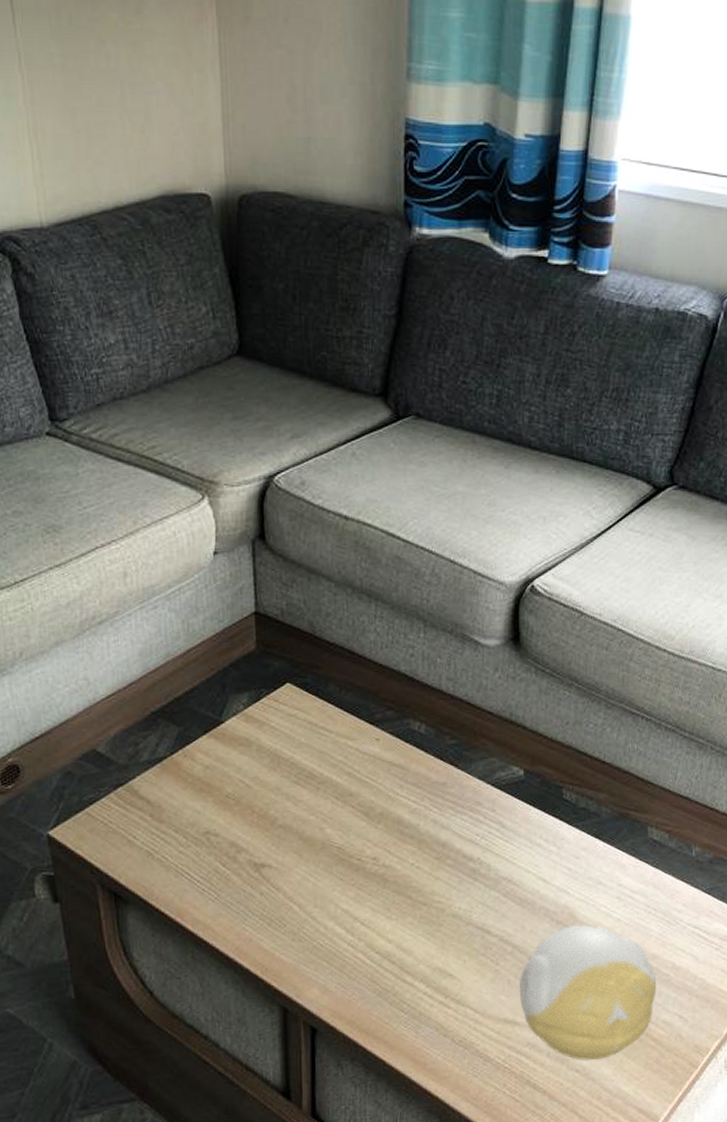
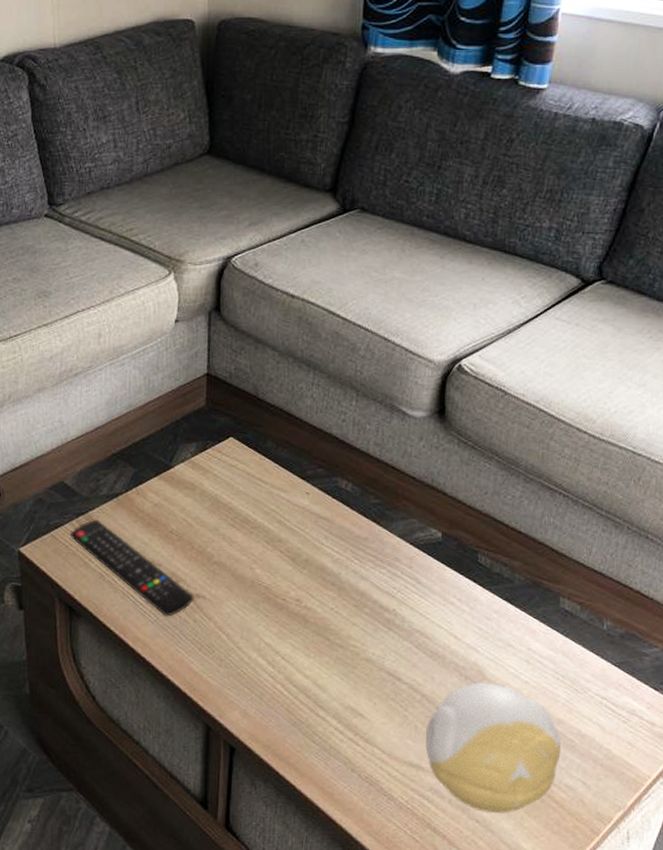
remote control: none [109,789,259,892] -> present [71,519,194,617]

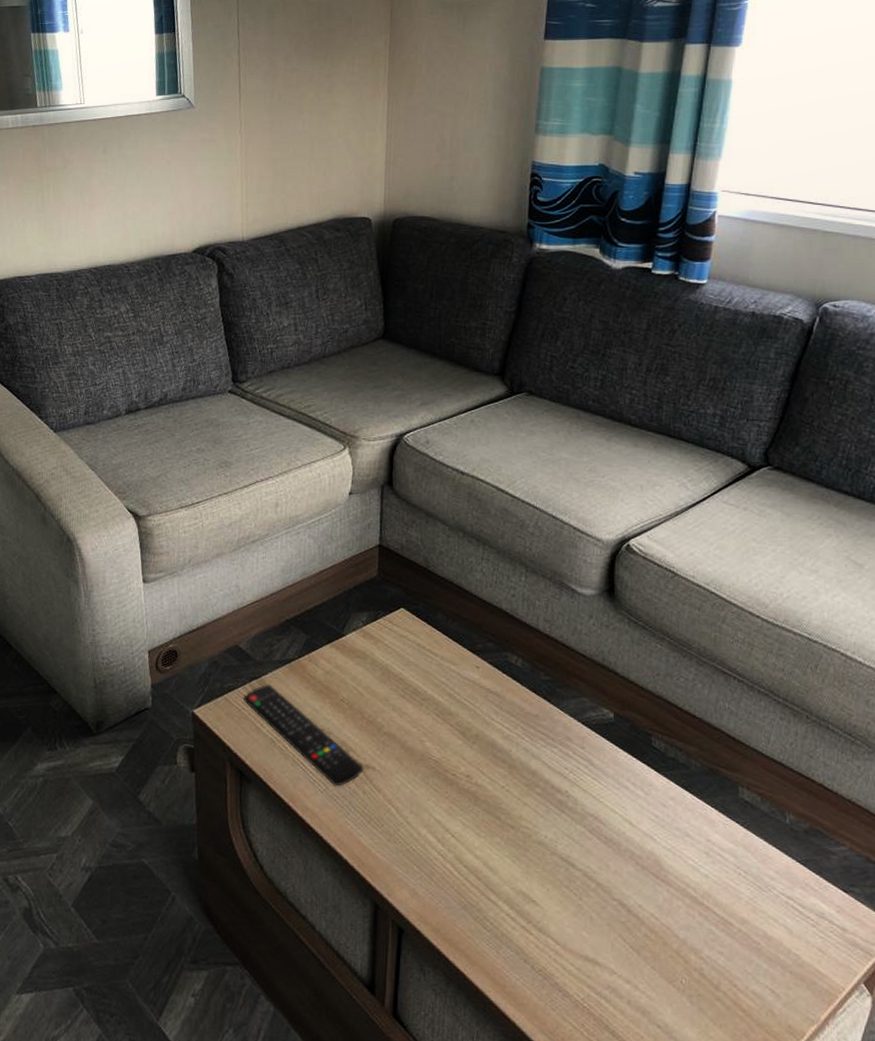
decorative ball: present [426,682,562,813] -> none [602,873,747,1020]

